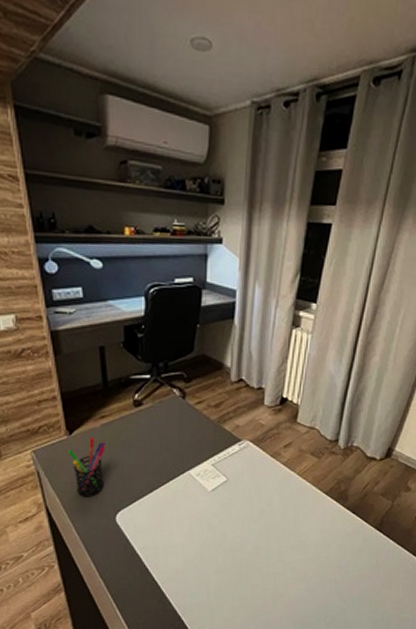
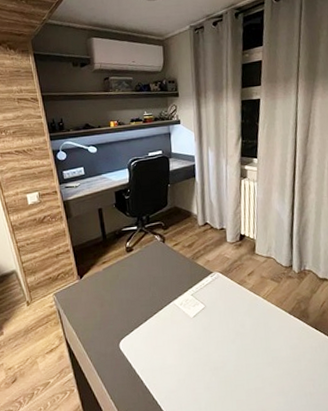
pen holder: present [68,438,105,497] -> none [80,280,109,329]

